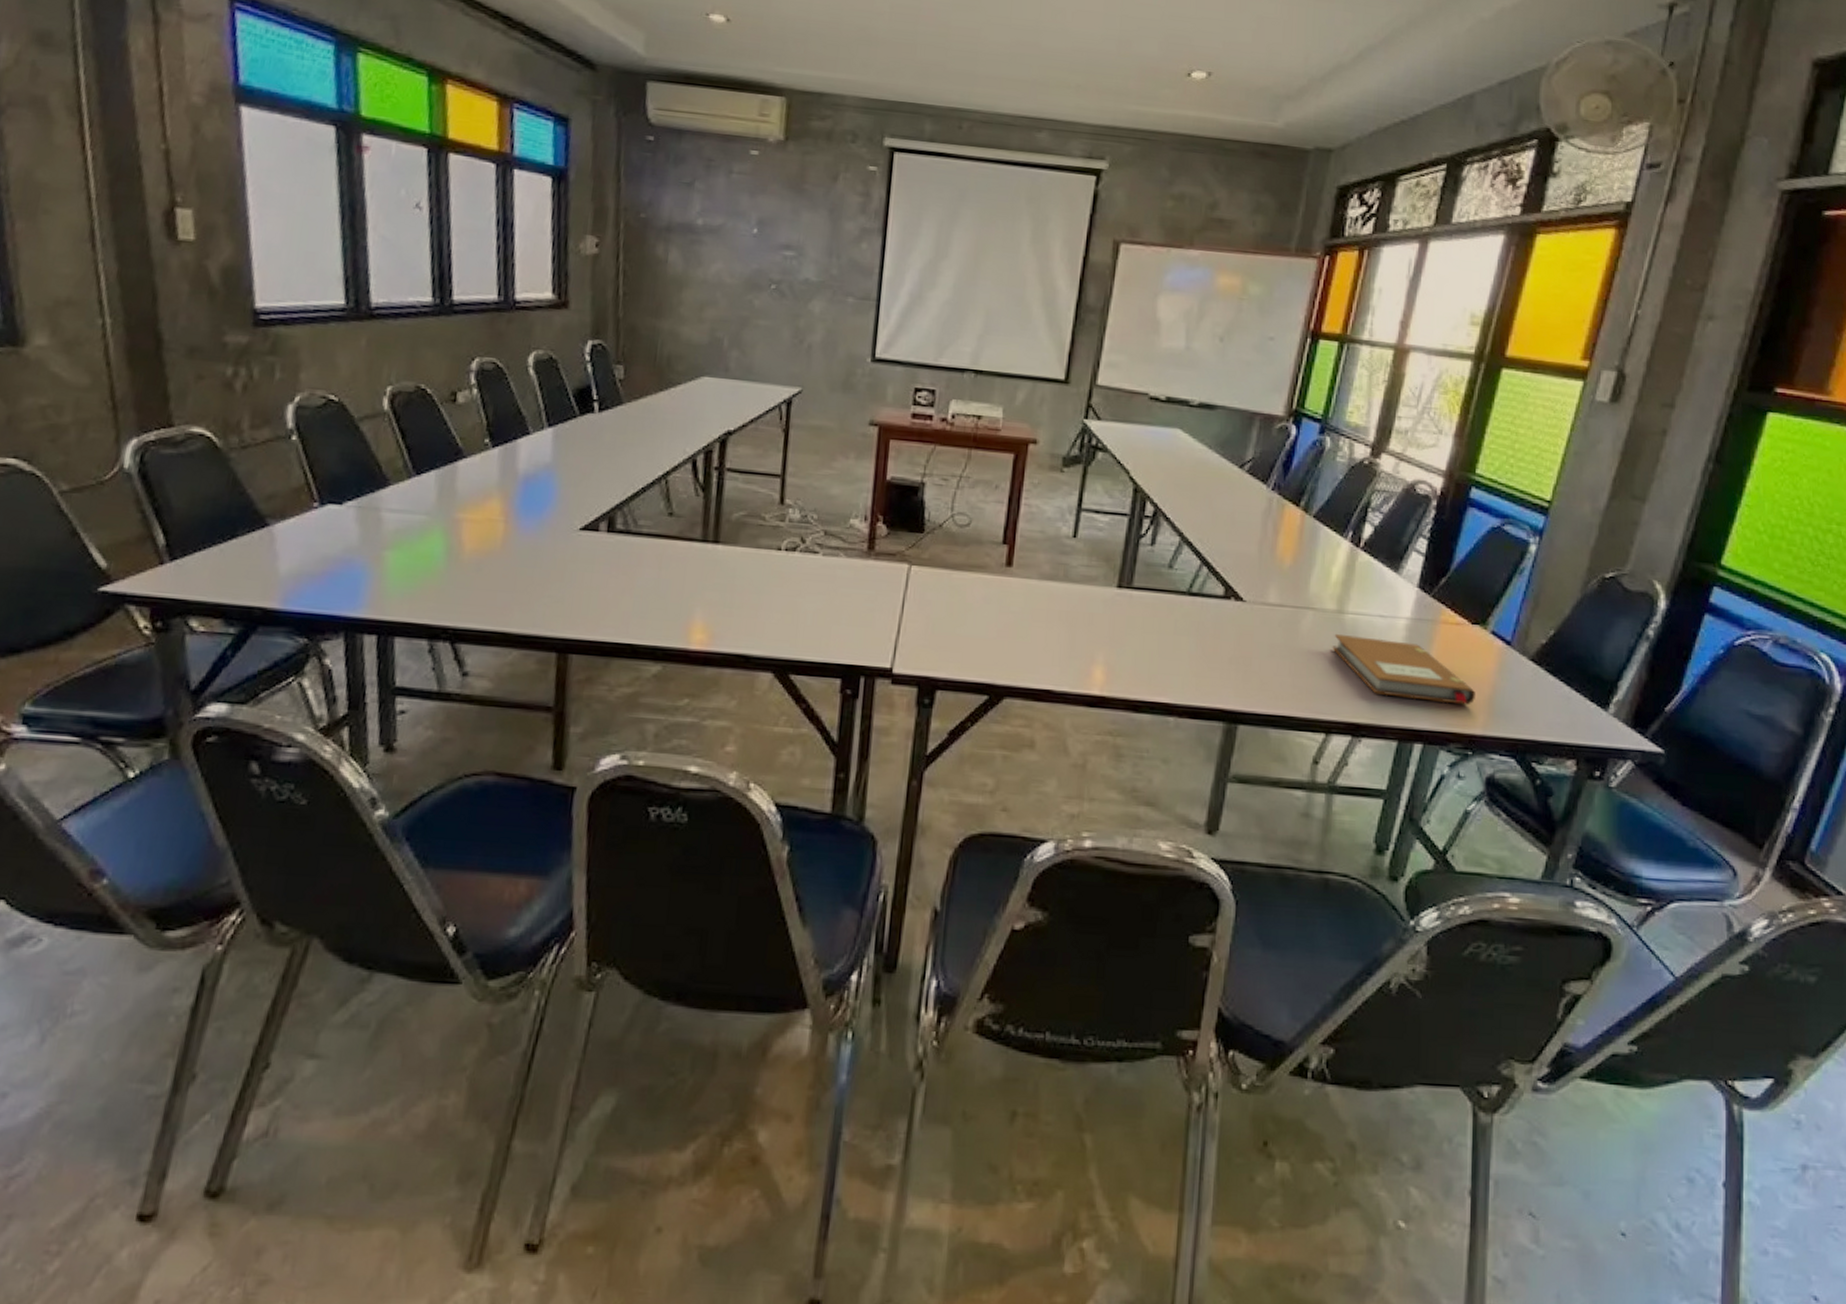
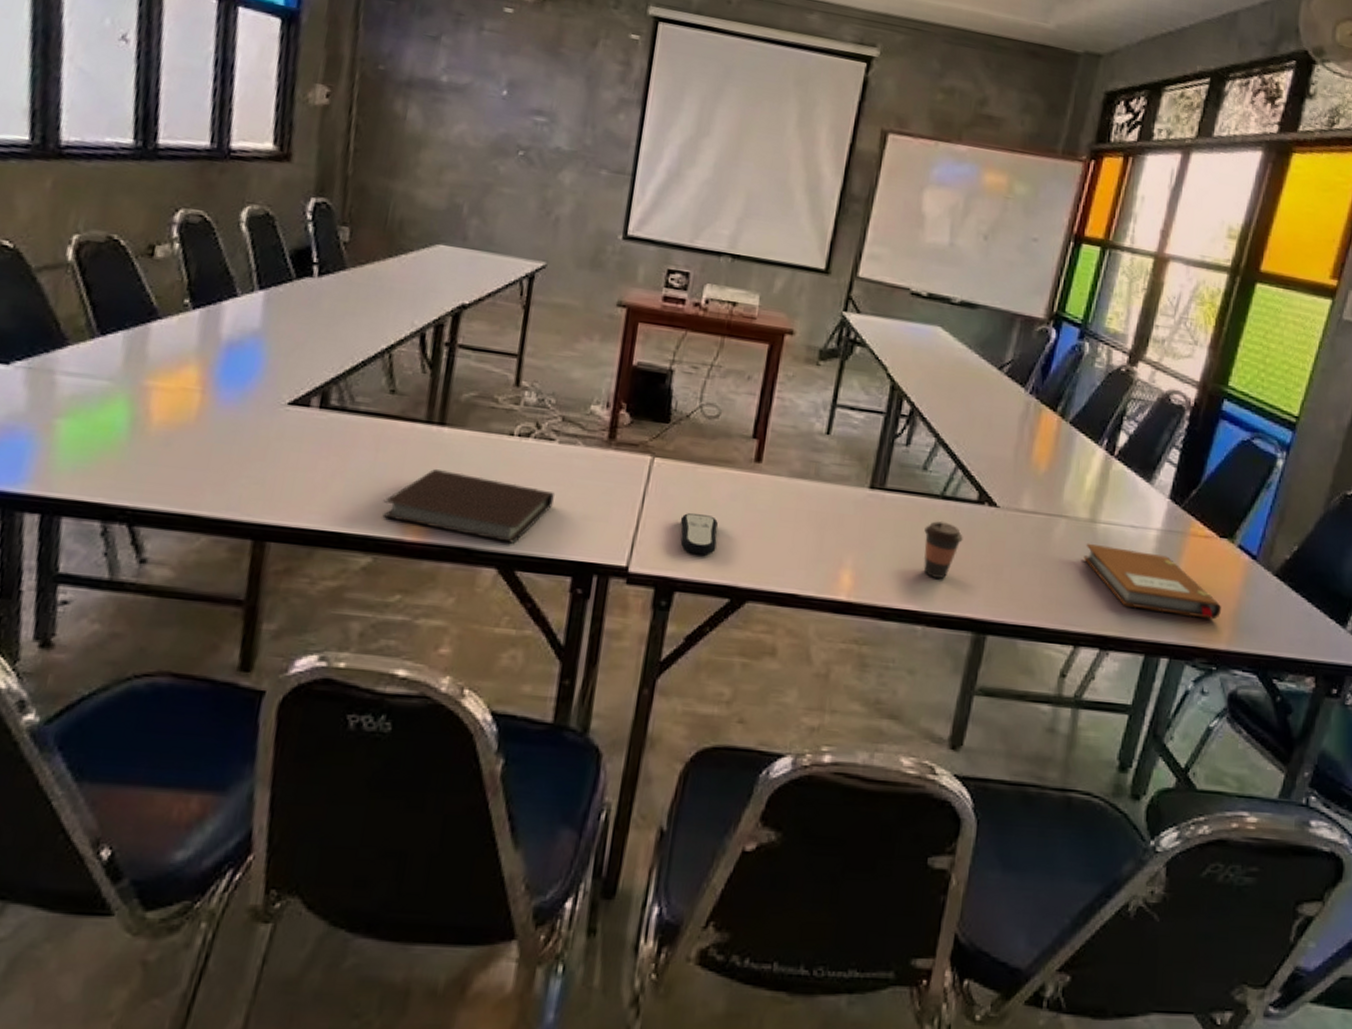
notebook: none [668,584,821,650] -> present [382,469,555,544]
remote control: none [938,617,974,656] -> present [680,513,718,555]
coffee cup: none [1172,616,1211,672] -> present [923,520,963,579]

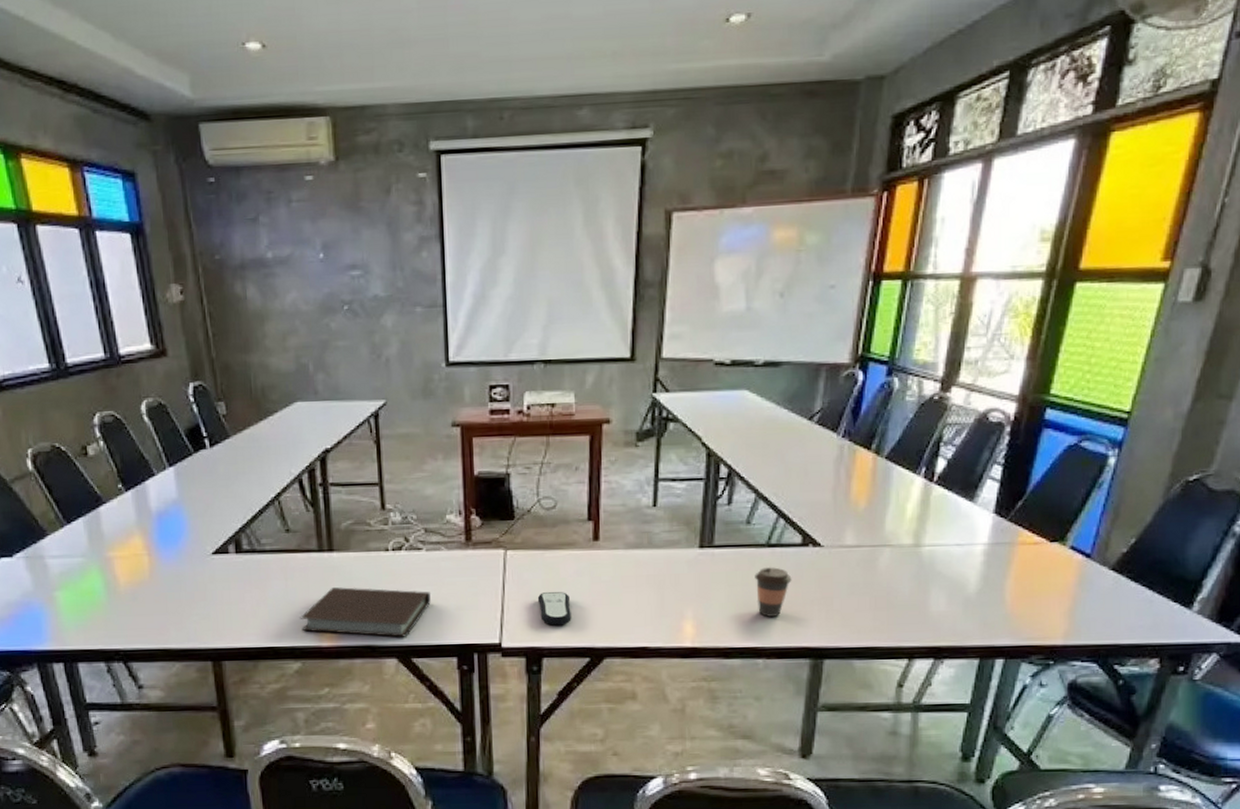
notebook: present [1083,543,1221,620] -> none [911,566,1055,619]

